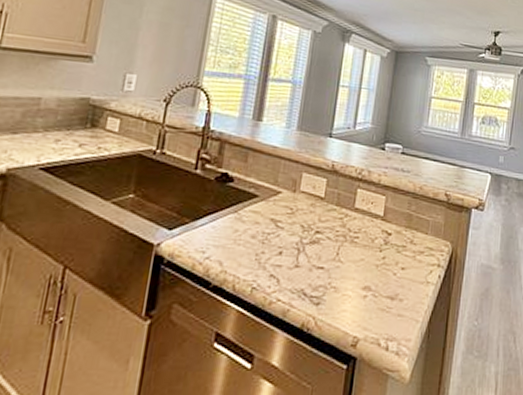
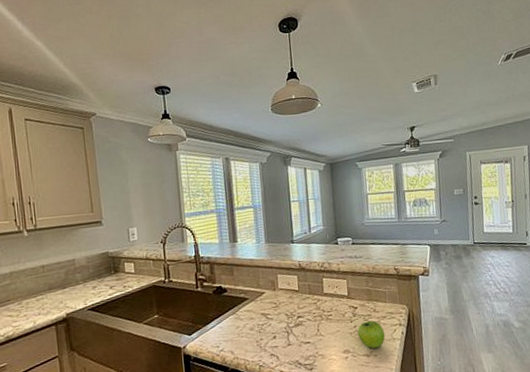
fruit: none [385,253,419,290] -> present [357,320,385,349]

